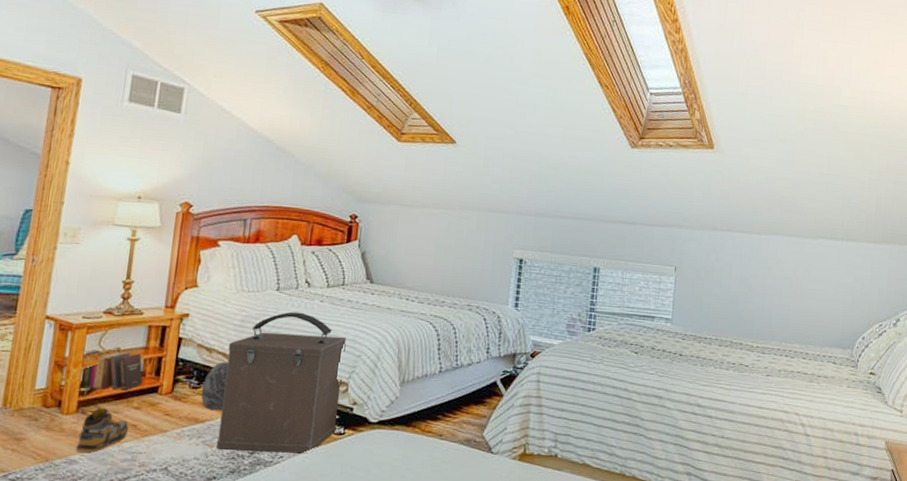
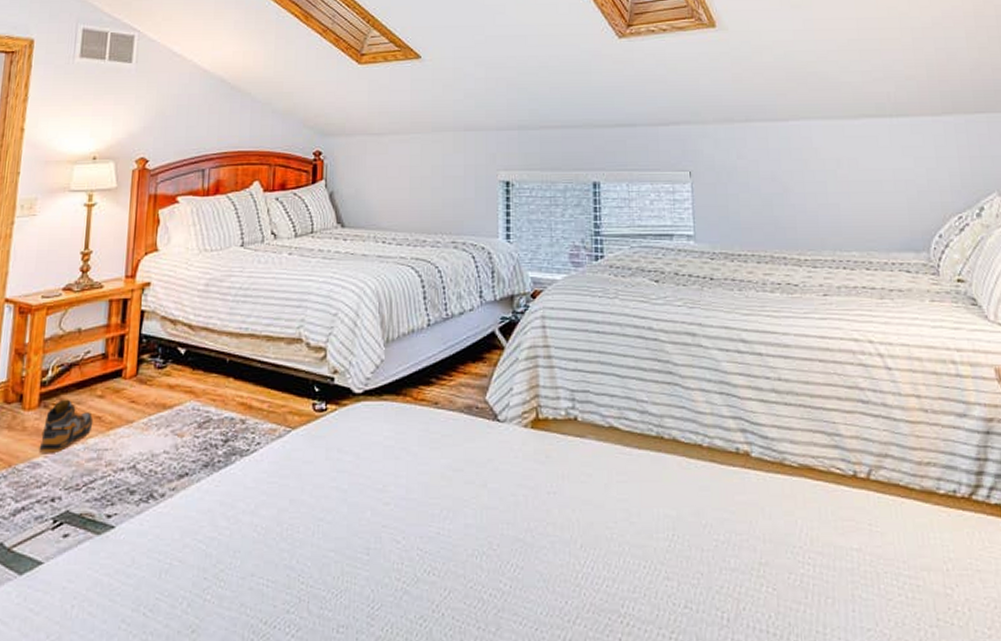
books: present [80,350,144,391] -> none [41,332,106,378]
suitcase: present [201,311,346,454] -> none [167,269,320,439]

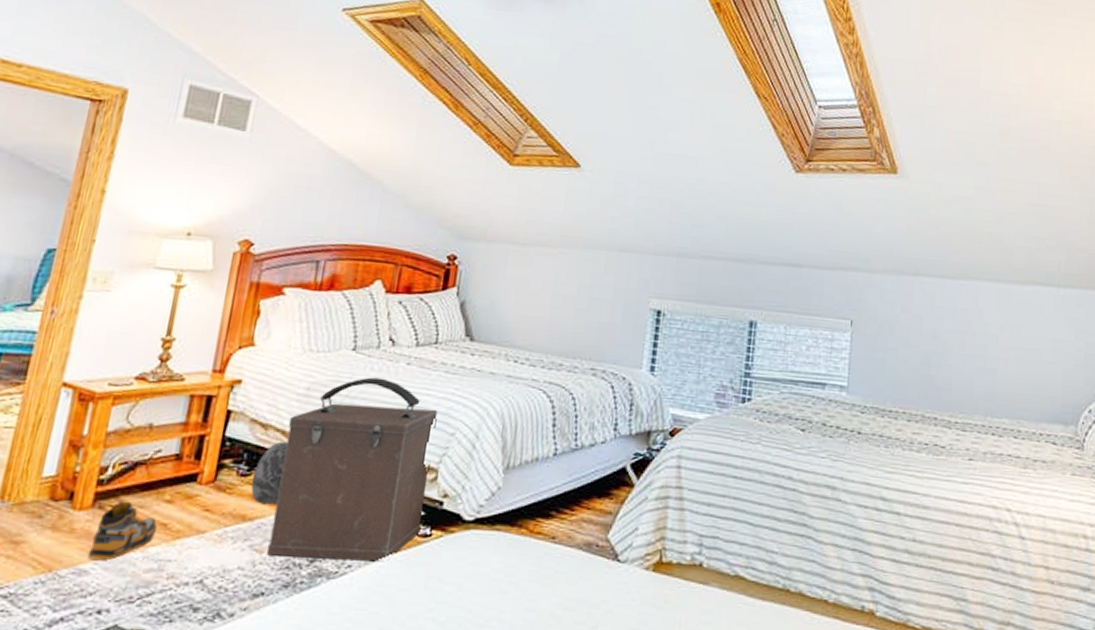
suitcase: none [167,269,320,439] -> present [251,377,438,562]

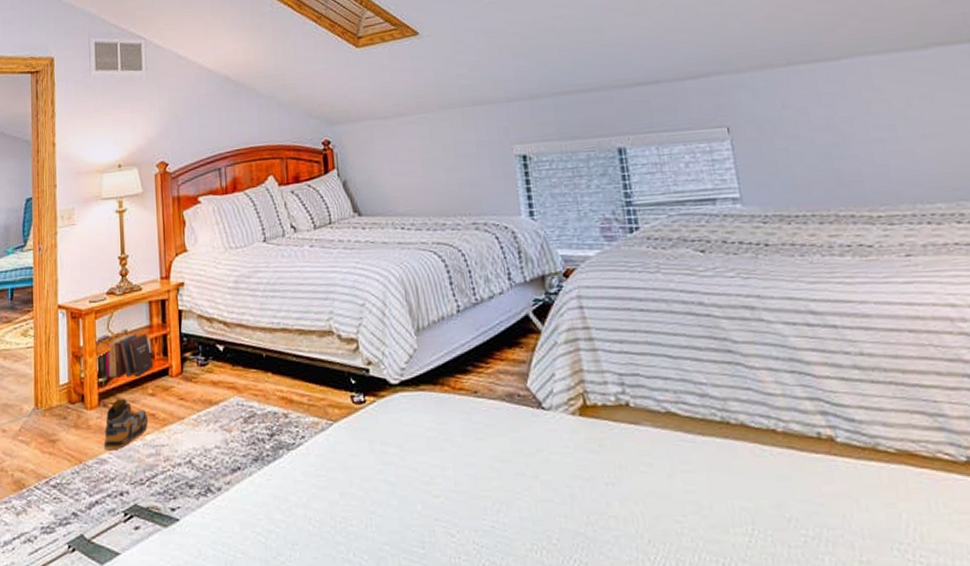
books: none [98,426,180,479] -> present [95,333,154,379]
suitcase: present [251,377,438,562] -> none [209,262,355,434]

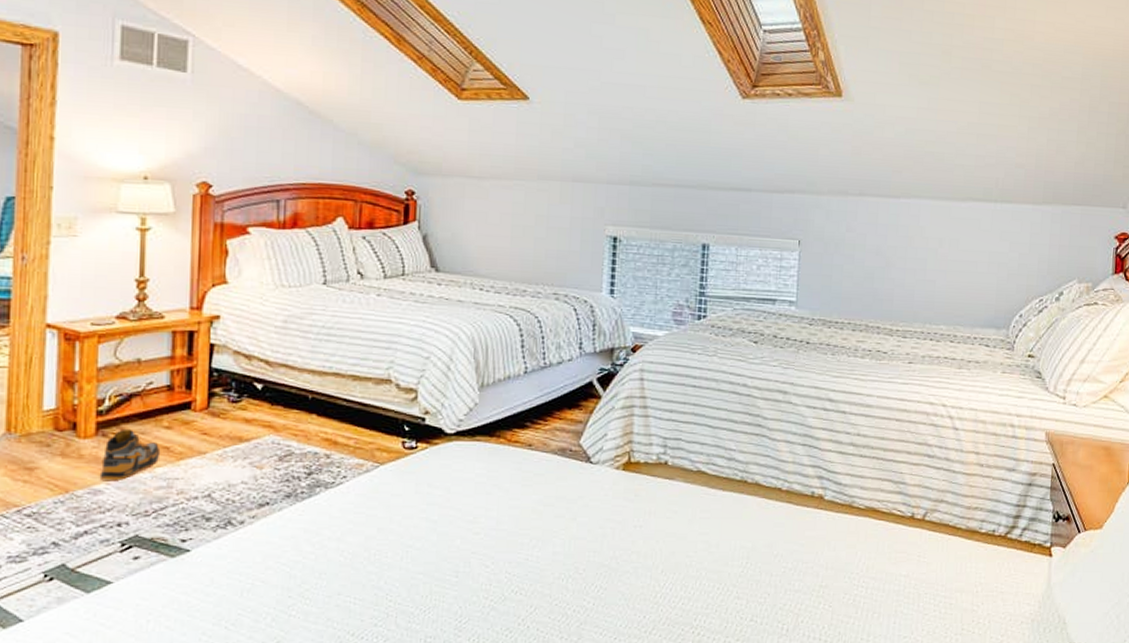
books: present [95,333,154,379] -> none [96,362,173,408]

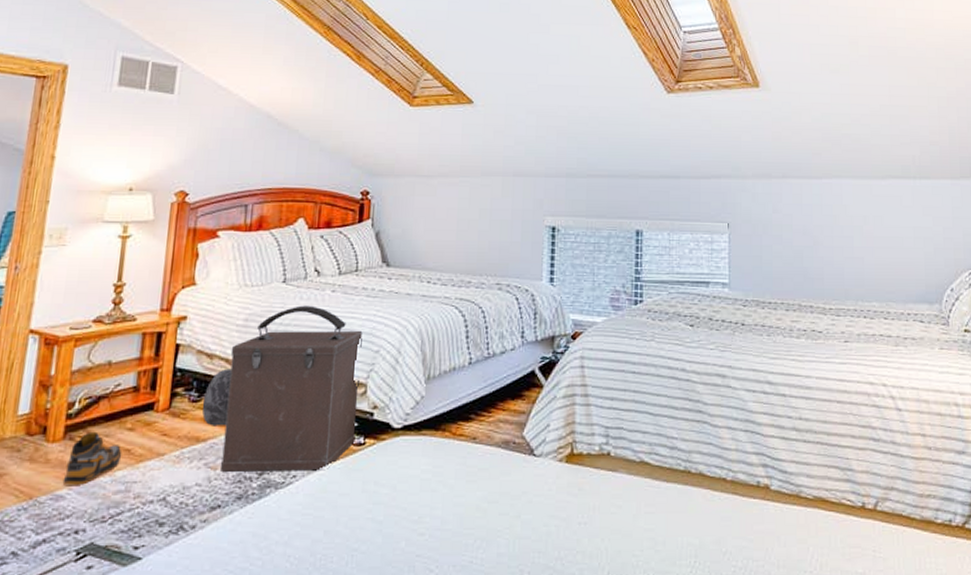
suitcase: none [243,308,411,472] -> present [202,305,363,472]

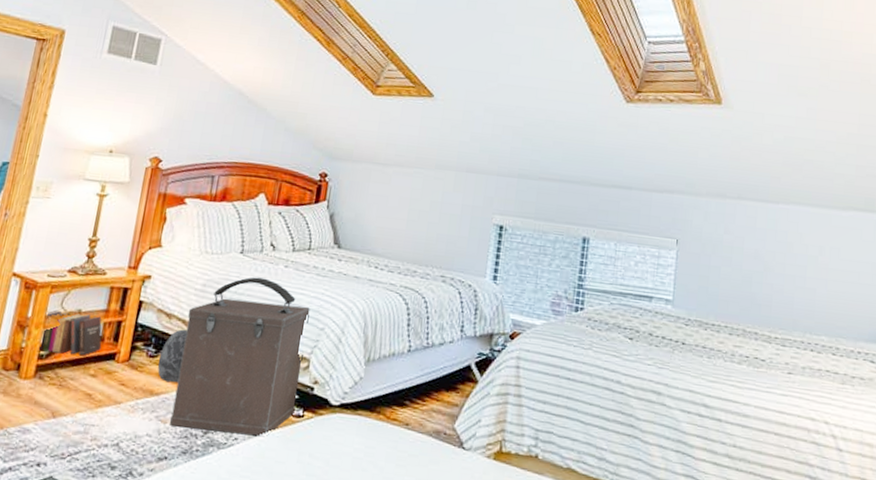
athletic shoe: present [62,431,123,485] -> none [30,373,84,422]
books: none [67,365,138,410] -> present [39,311,102,356]

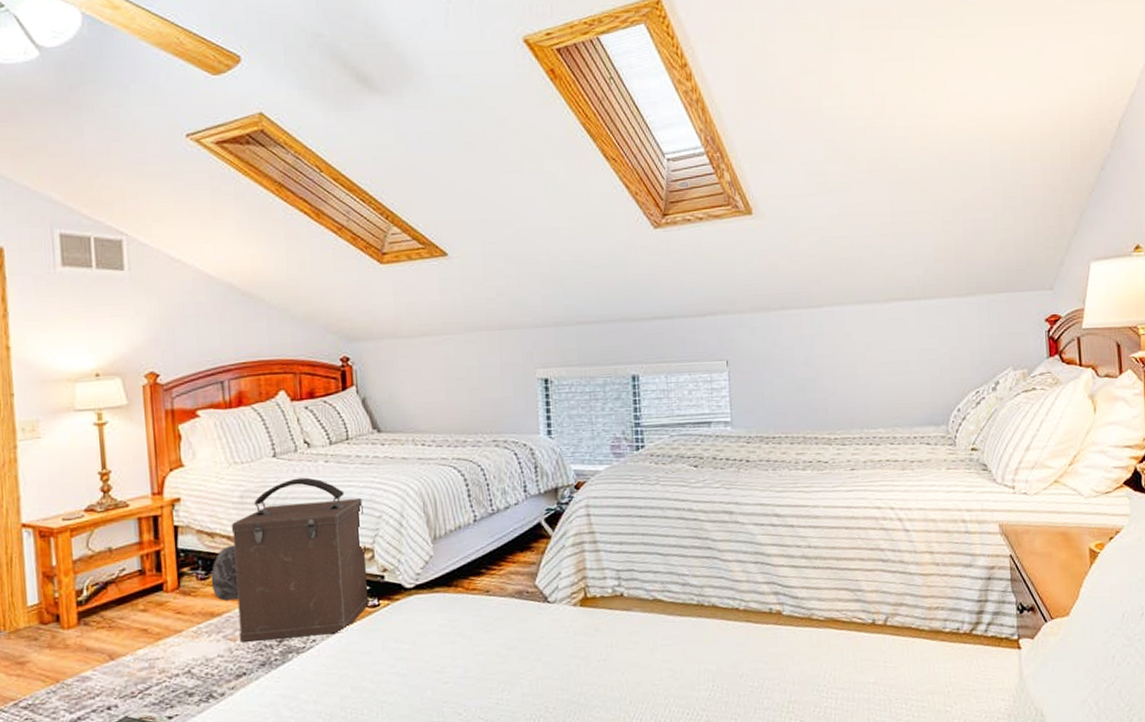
books: present [39,311,102,356] -> none [71,550,145,598]

